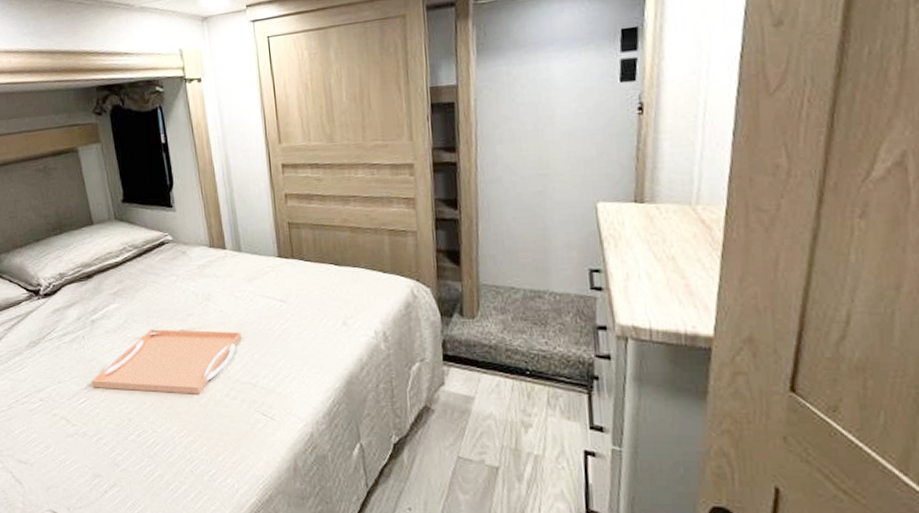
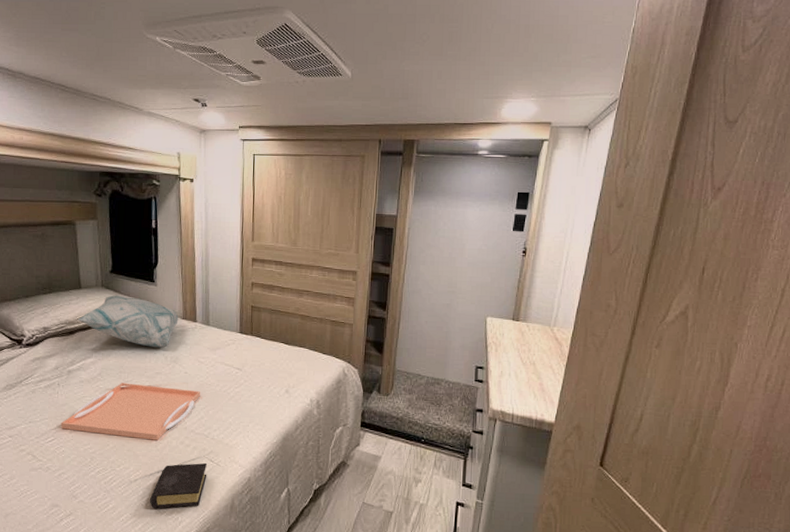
decorative pillow: none [93,227,205,285] -> present [77,295,179,348]
book: none [199,417,262,476] -> present [149,462,207,510]

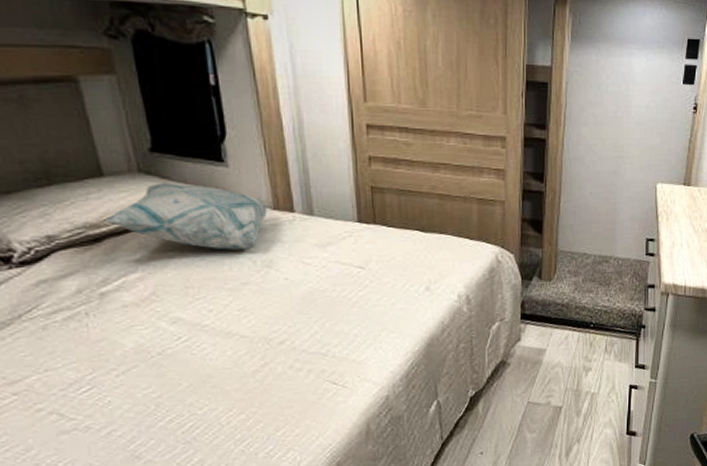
serving tray: present [60,383,200,441] -> none [99,300,310,374]
book: present [149,462,207,510] -> none [252,386,331,454]

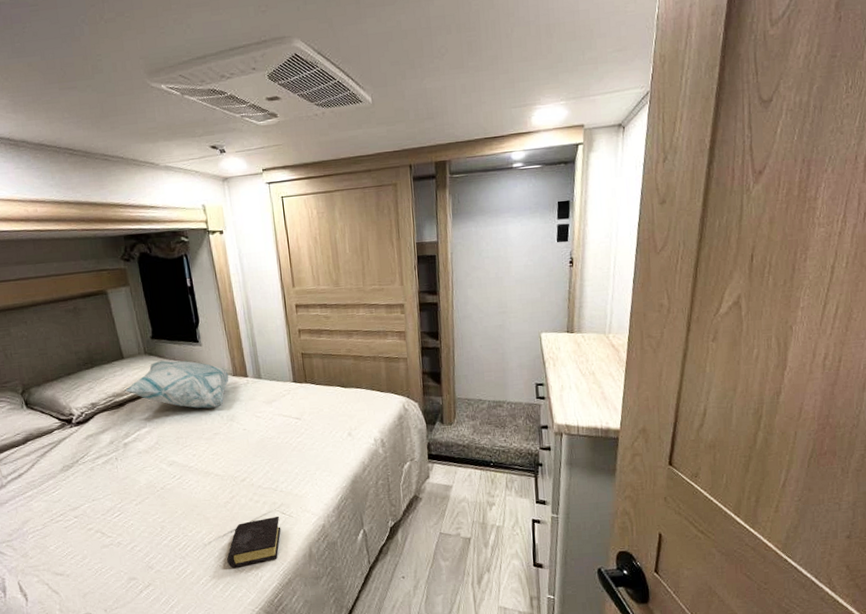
book: none [252,386,331,454] -> present [226,516,281,569]

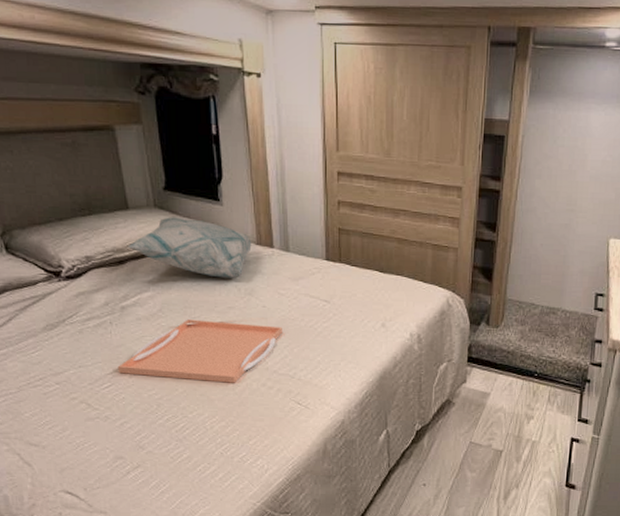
serving tray: none [125,446,262,503] -> present [117,319,282,383]
book: present [226,516,281,569] -> none [229,405,295,458]

